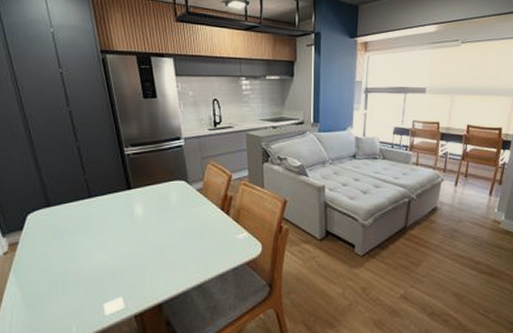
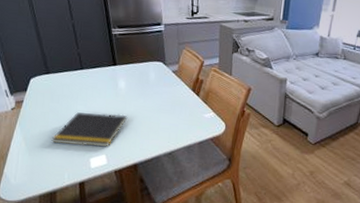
notepad: none [54,246,148,290] -> present [51,112,128,148]

